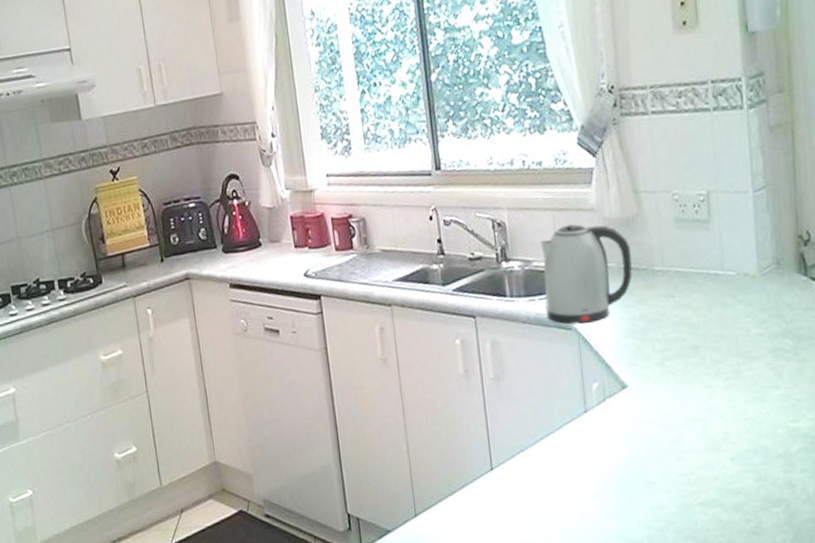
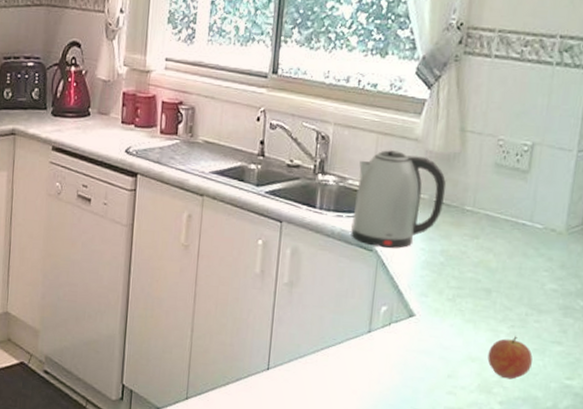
fruit: none [708,388,754,434] -> present [487,336,533,380]

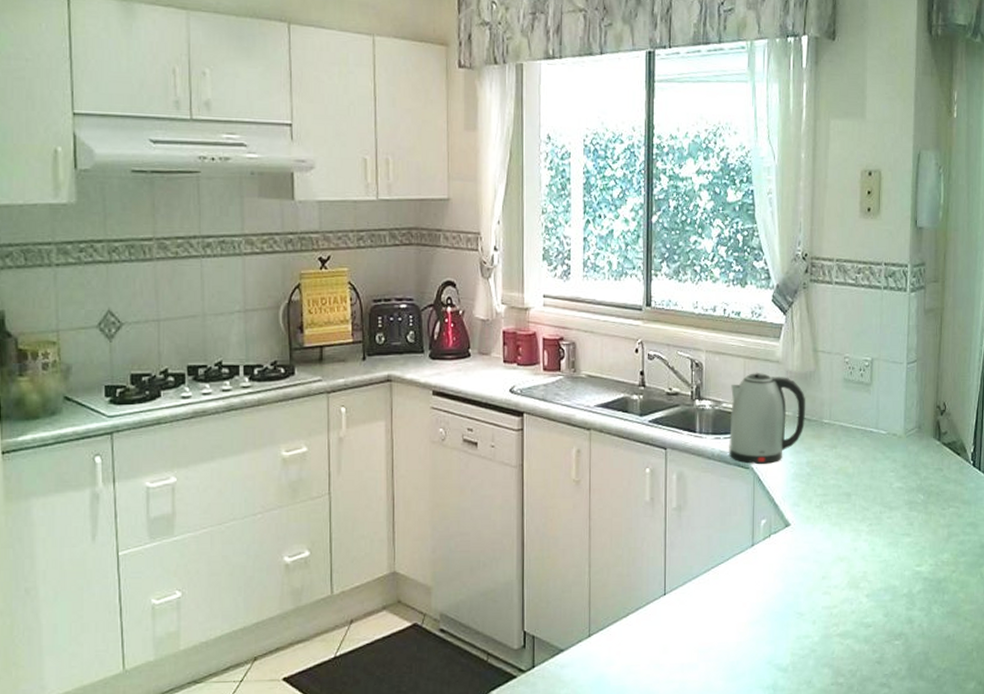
fruit: present [487,336,533,380] -> none [853,533,889,573]

